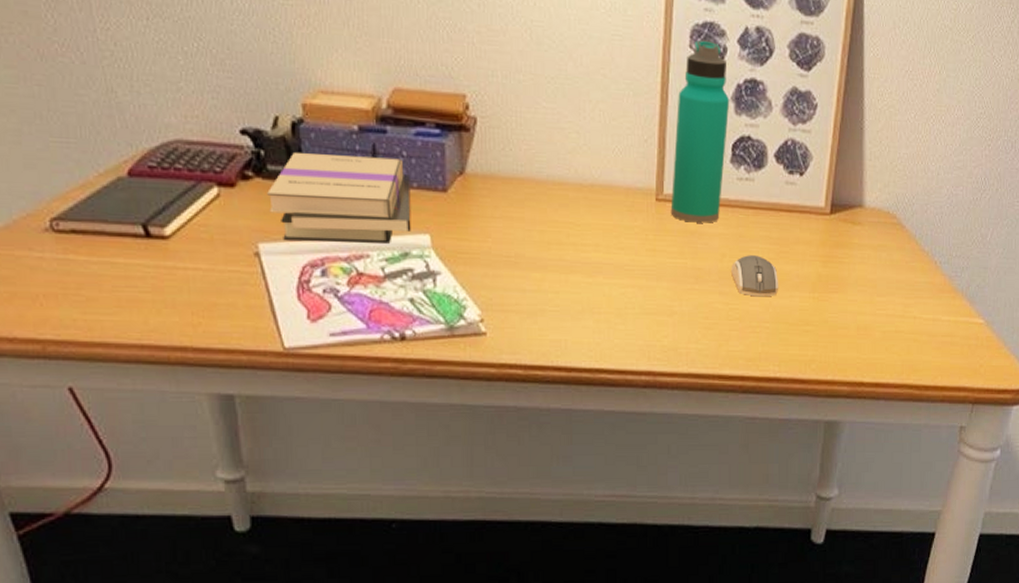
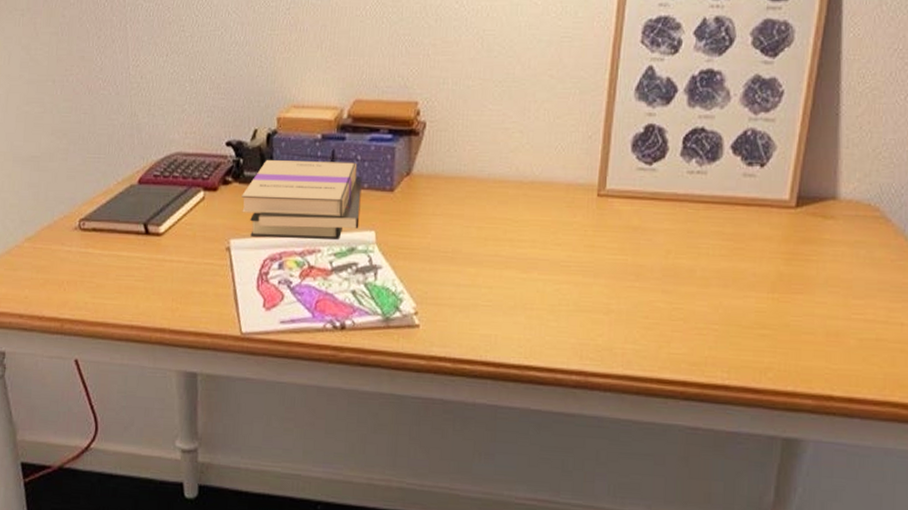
water bottle: present [670,40,730,223] -> none [612,35,683,219]
computer mouse: present [731,255,779,297] -> none [677,252,732,297]

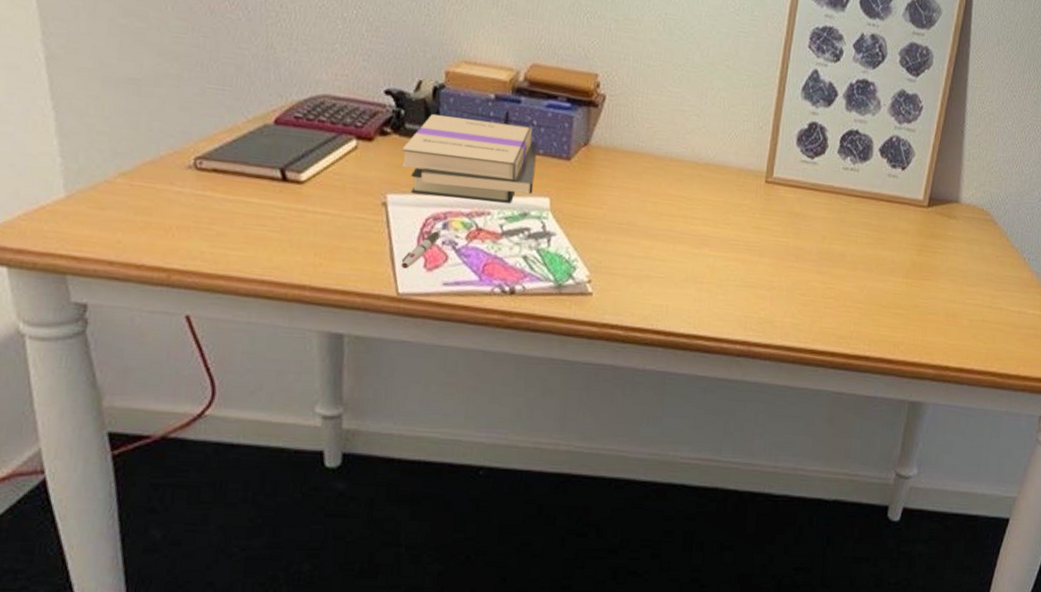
pen: none [243,270,278,309] -> present [400,230,442,269]

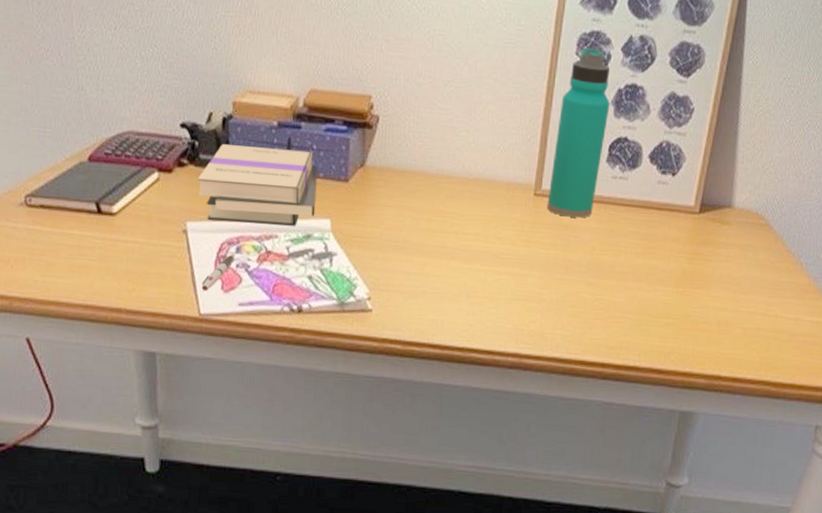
water bottle: none [778,42,843,207] -> present [547,47,611,218]

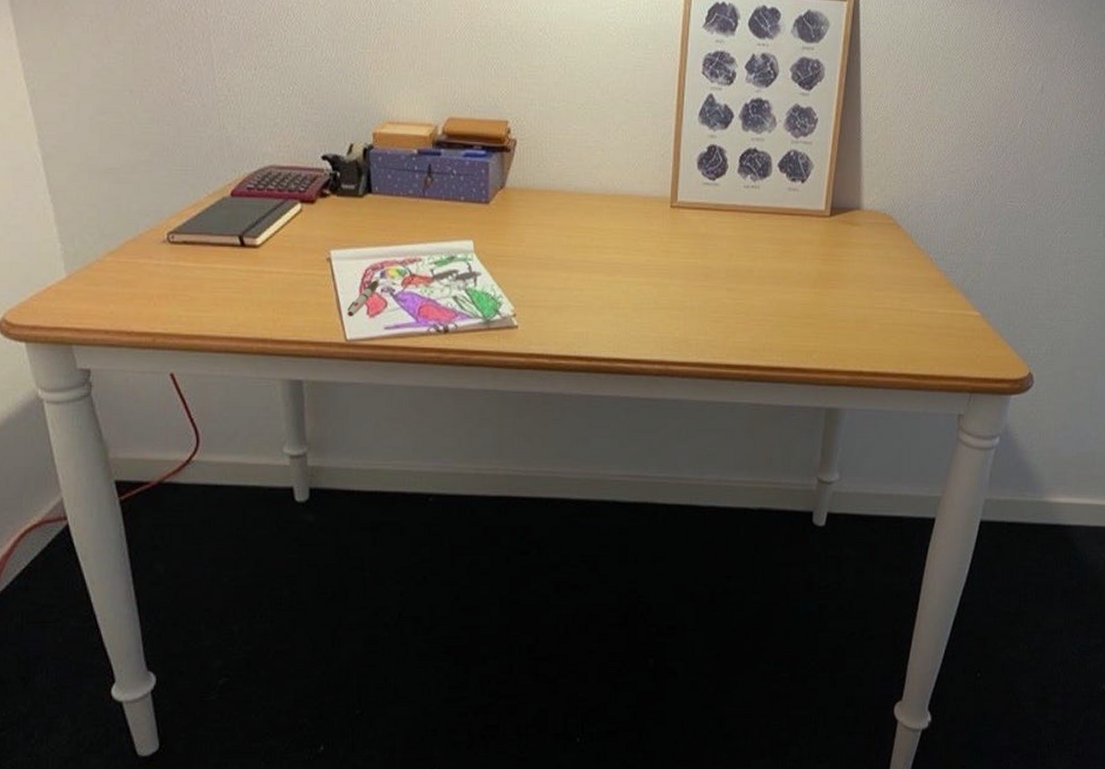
books: present [198,144,318,226] -> none [340,174,458,249]
water bottle: present [547,47,611,218] -> none [683,67,738,227]

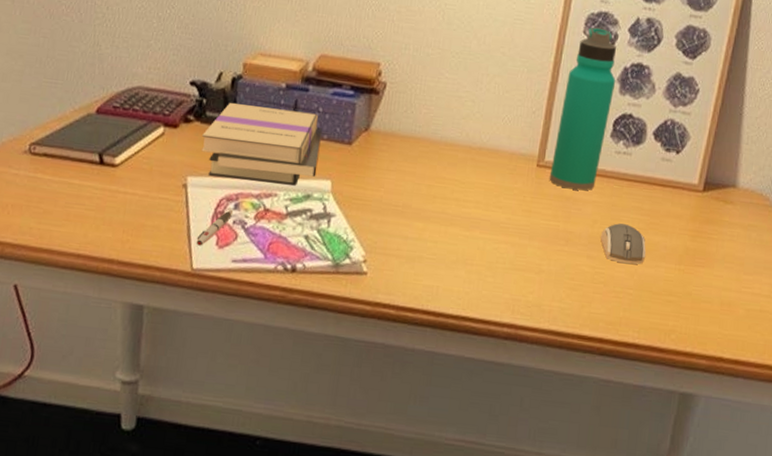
books: none [340,174,458,249] -> present [201,103,322,186]
water bottle: none [683,67,738,227] -> present [549,27,617,191]
computer mouse: none [738,255,782,293] -> present [601,223,646,265]

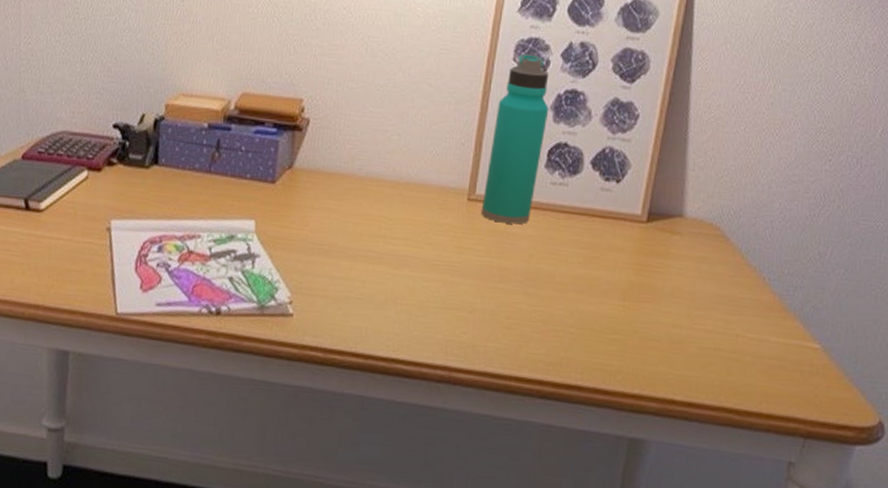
pen: present [196,210,234,246] -> none [120,253,157,290]
books: present [201,103,322,186] -> none [125,145,245,226]
computer mouse: present [601,223,646,265] -> none [537,258,587,301]

